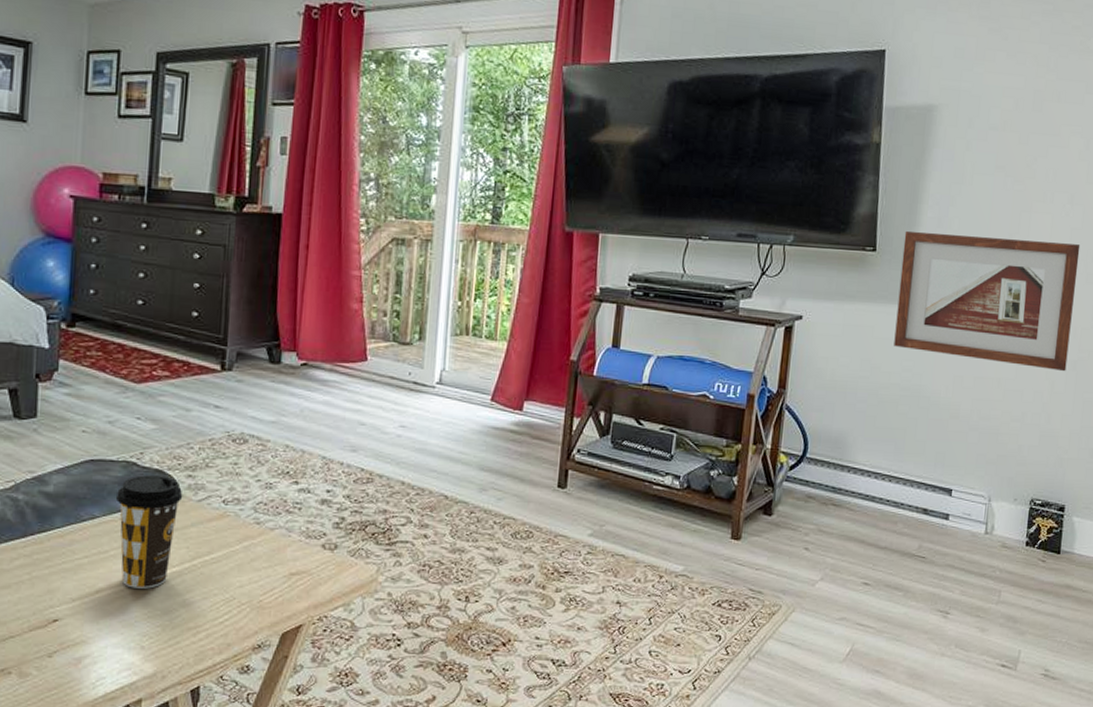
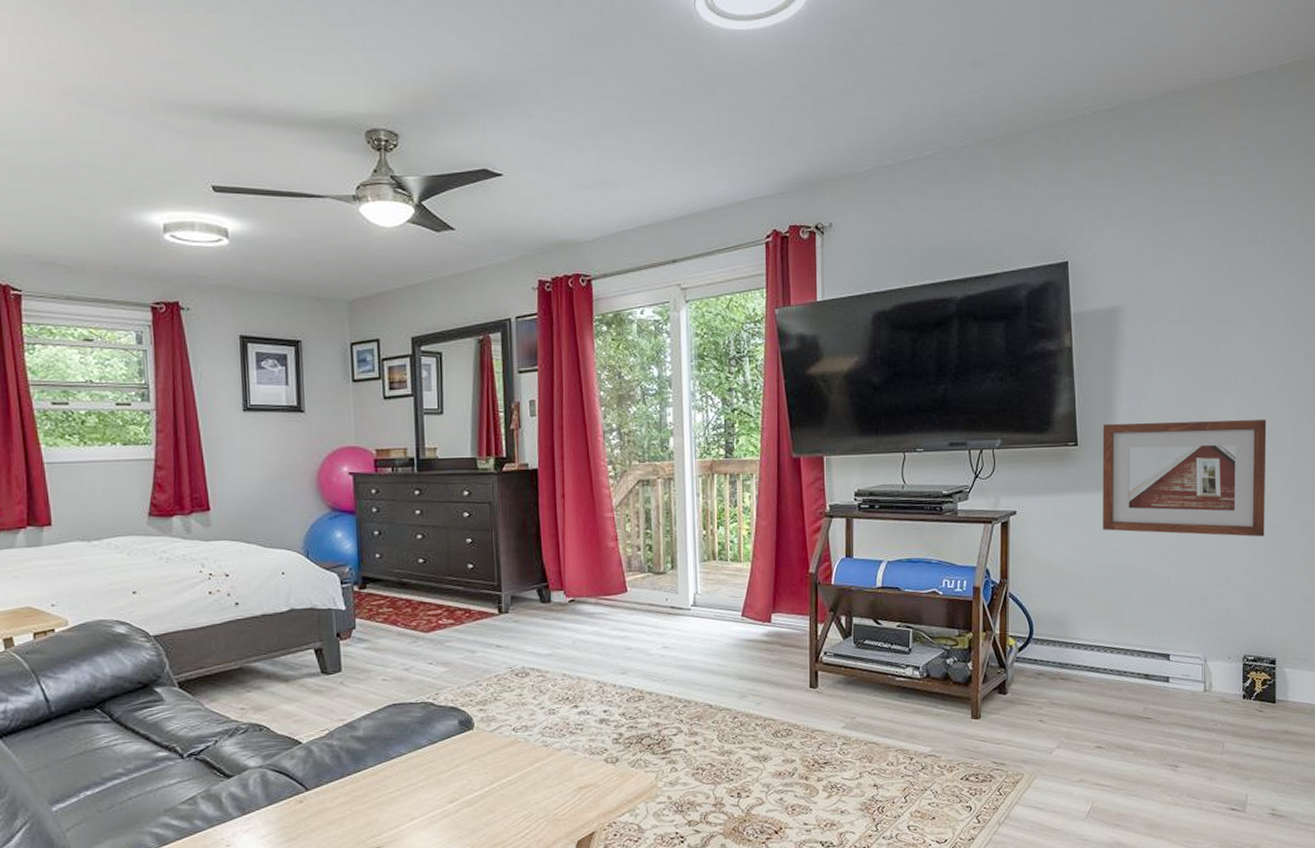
coffee cup: present [115,474,183,589] -> none [418,711,478,814]

